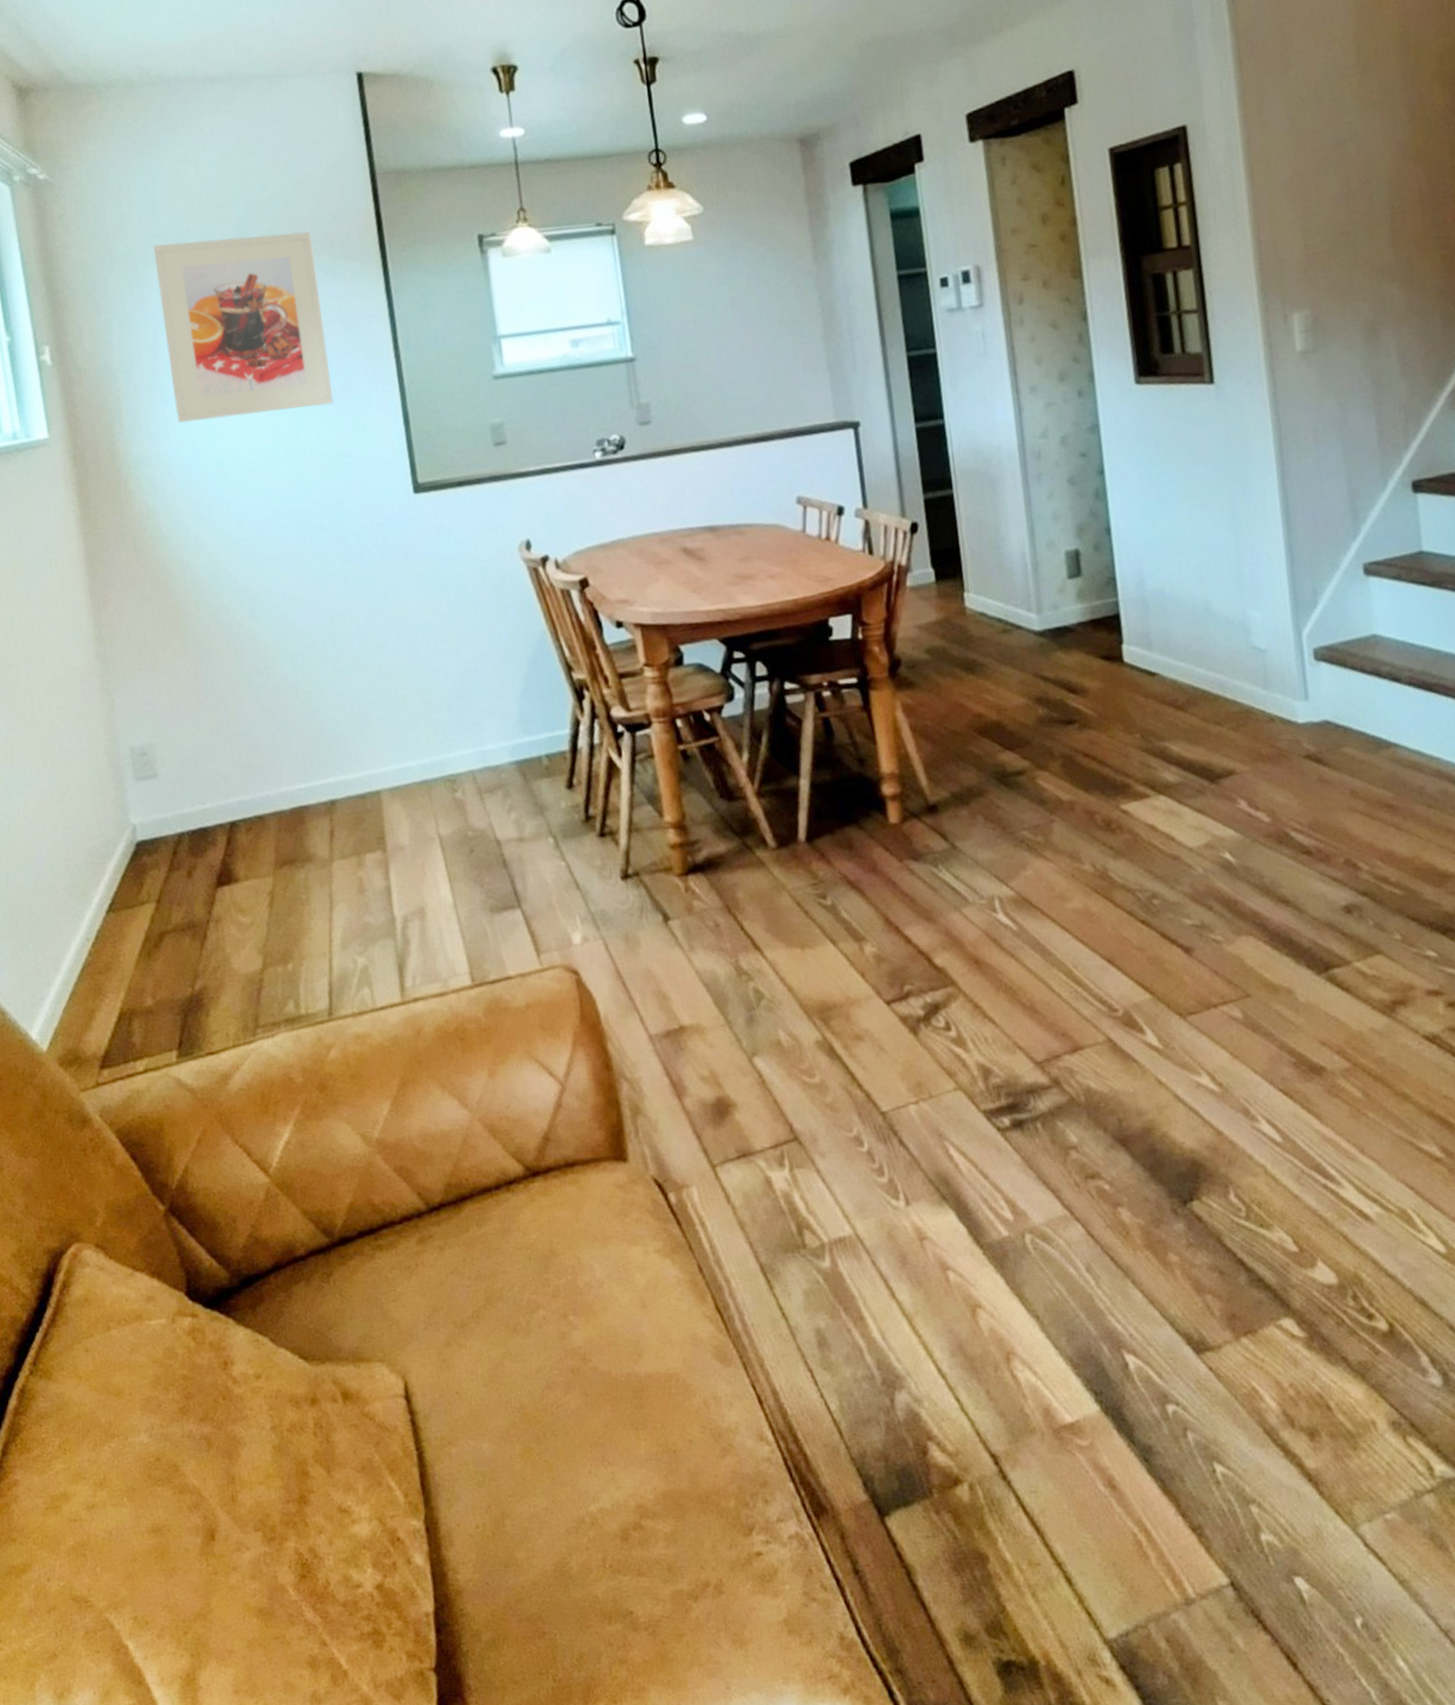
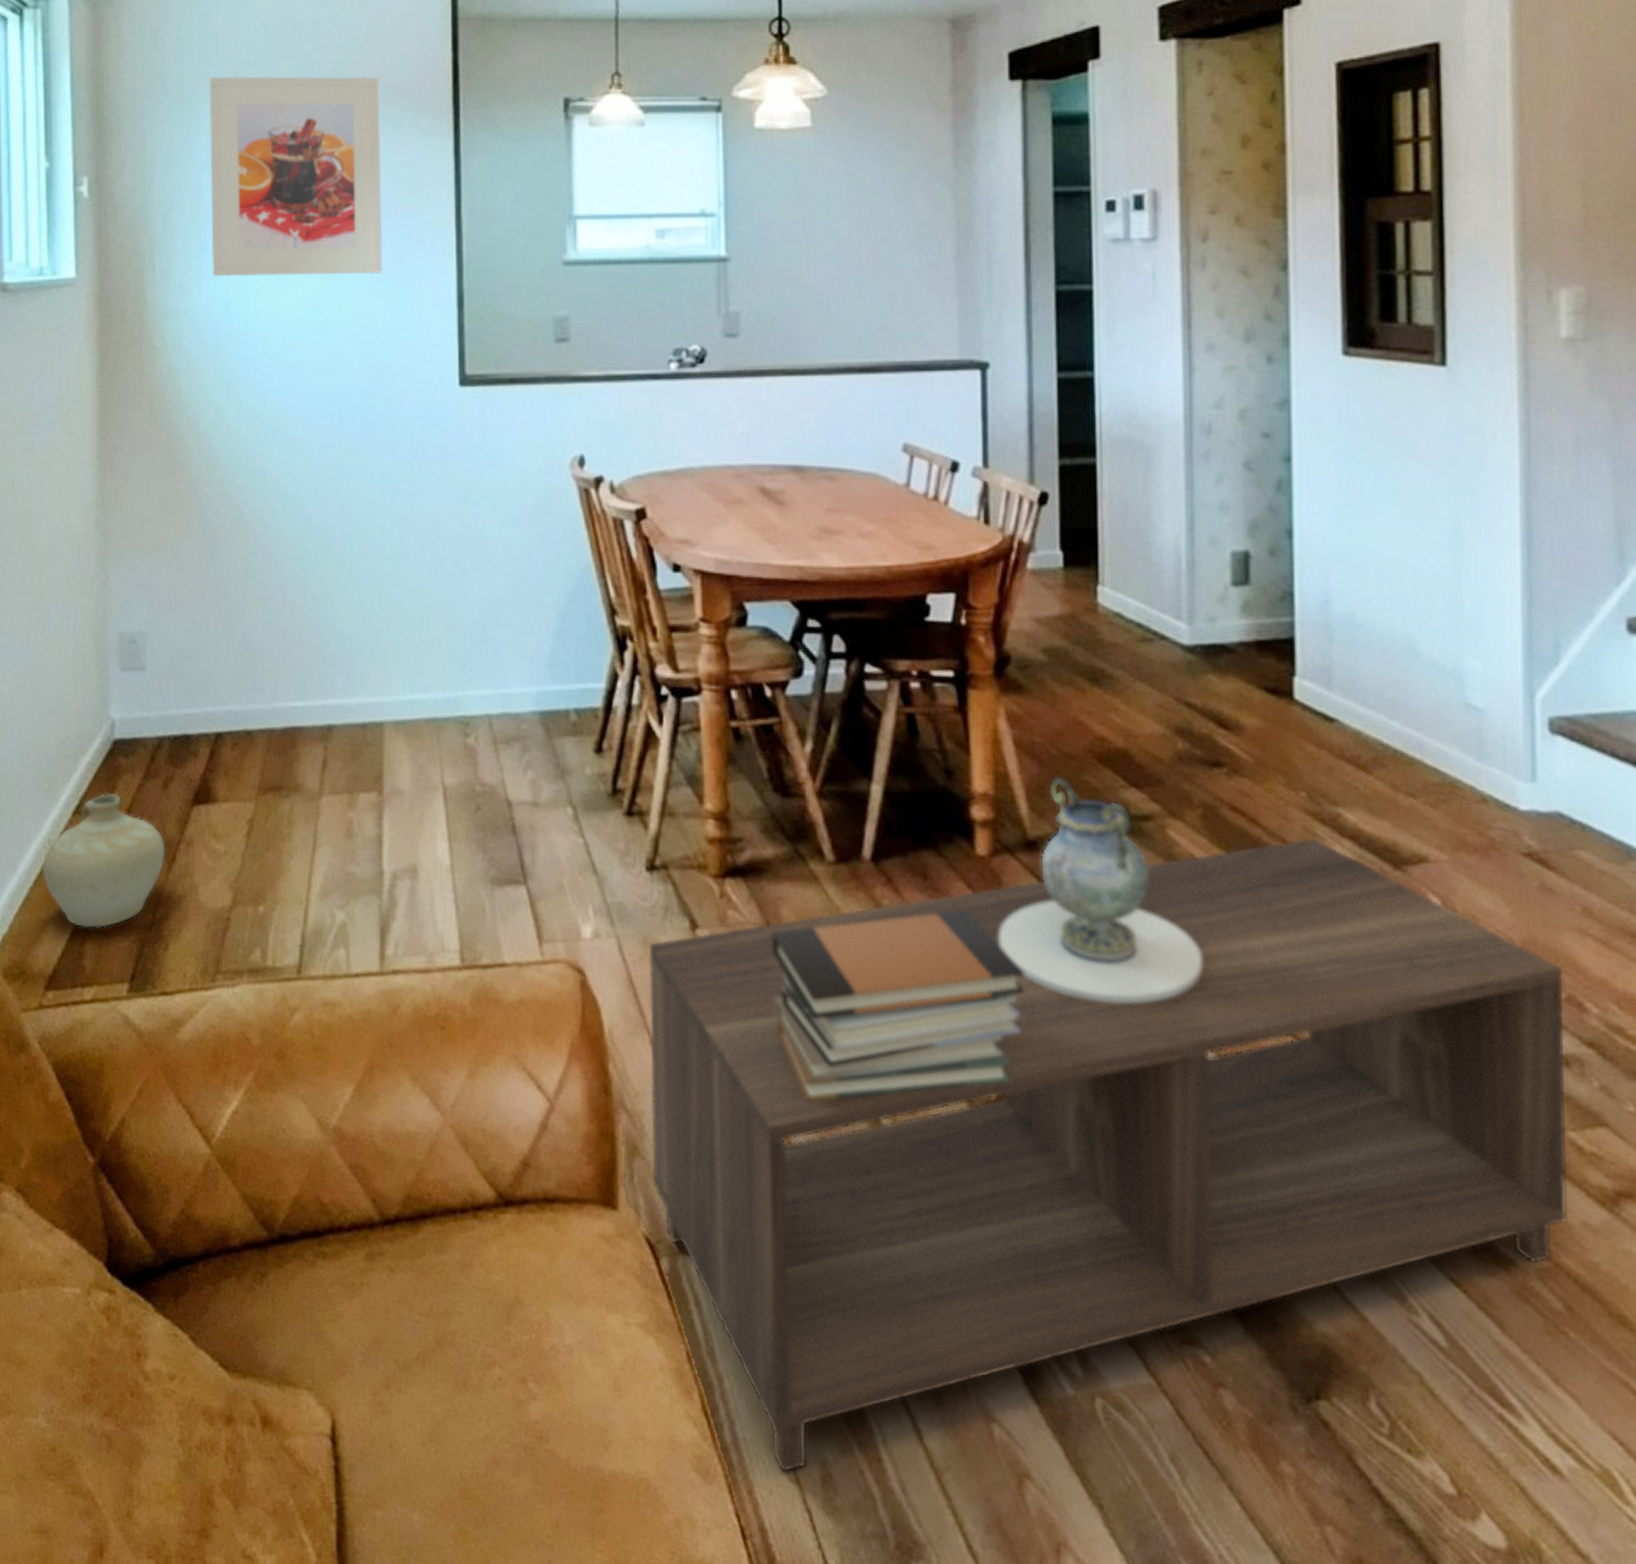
ceramic jug: none [83,889,197,1010] -> present [41,793,165,929]
coffee table: none [630,768,1359,1344] -> present [649,837,1568,1473]
book stack: none [731,869,939,1045] -> present [771,910,1024,1102]
decorative vase: none [913,750,1075,925] -> present [998,776,1203,1004]

